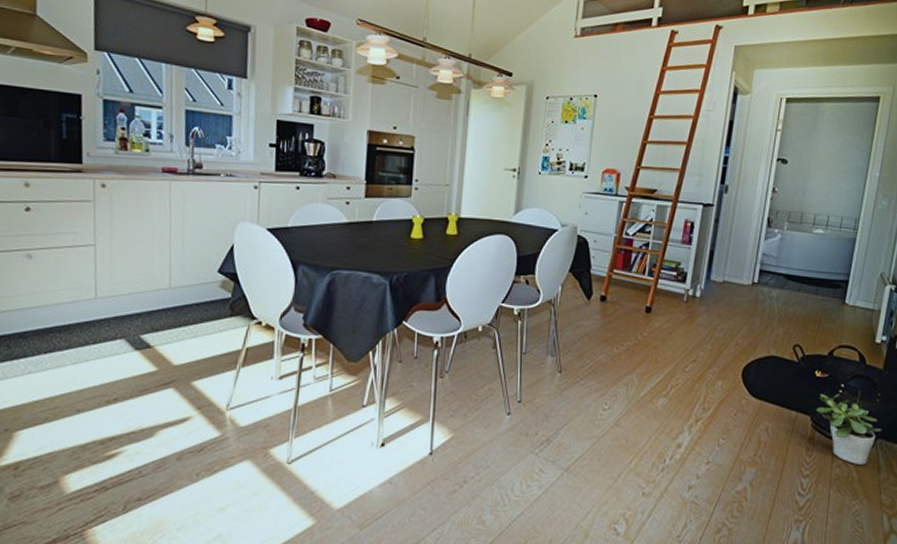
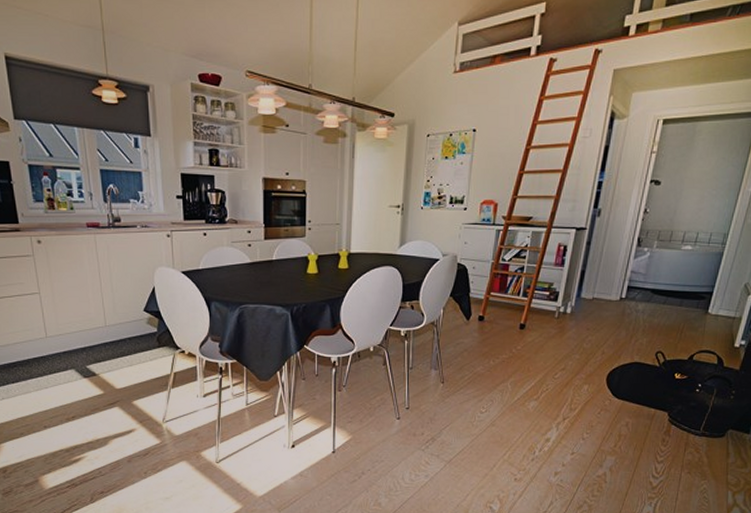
potted plant: present [815,393,881,465] -> none [673,392,733,451]

